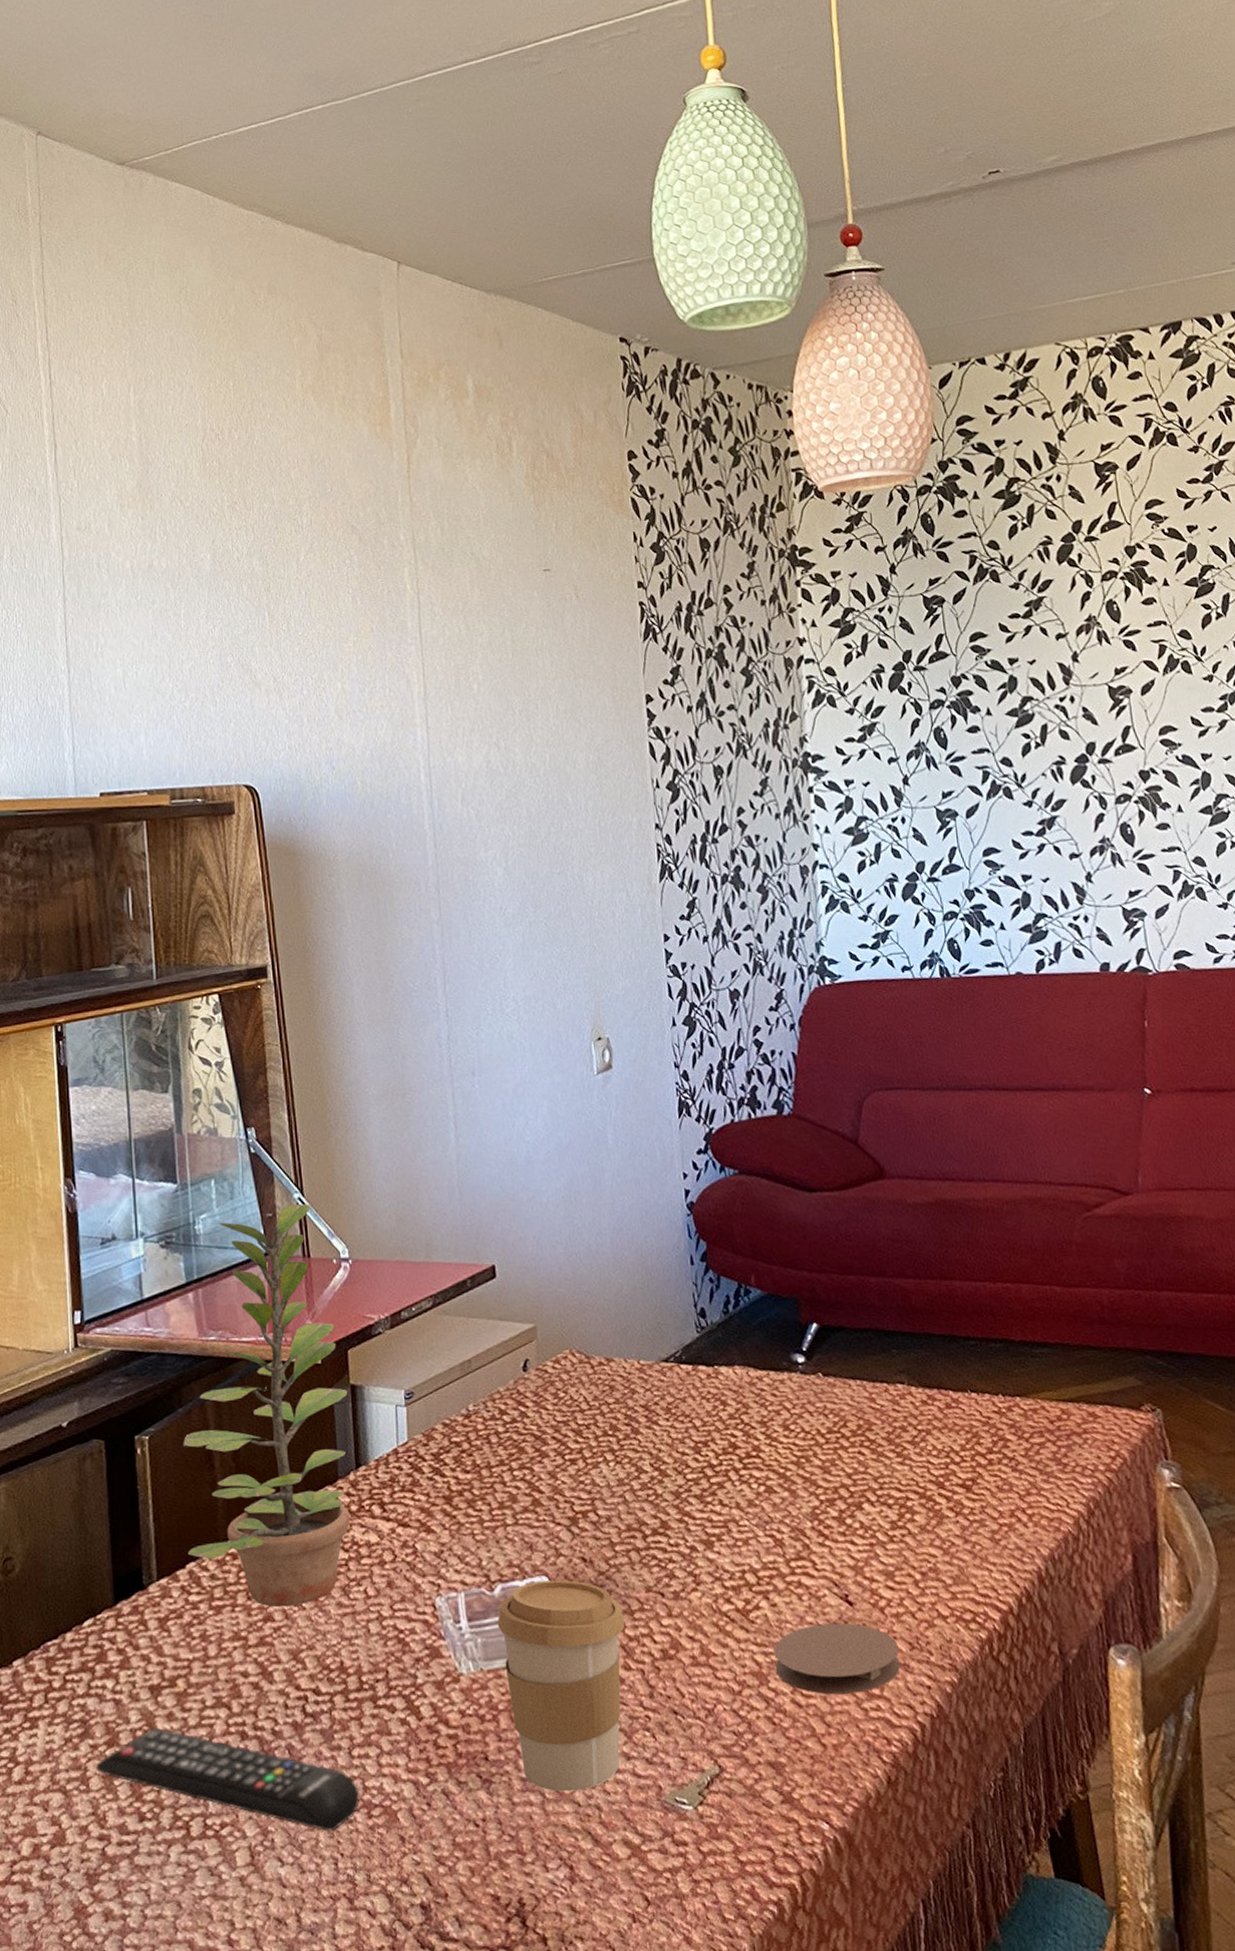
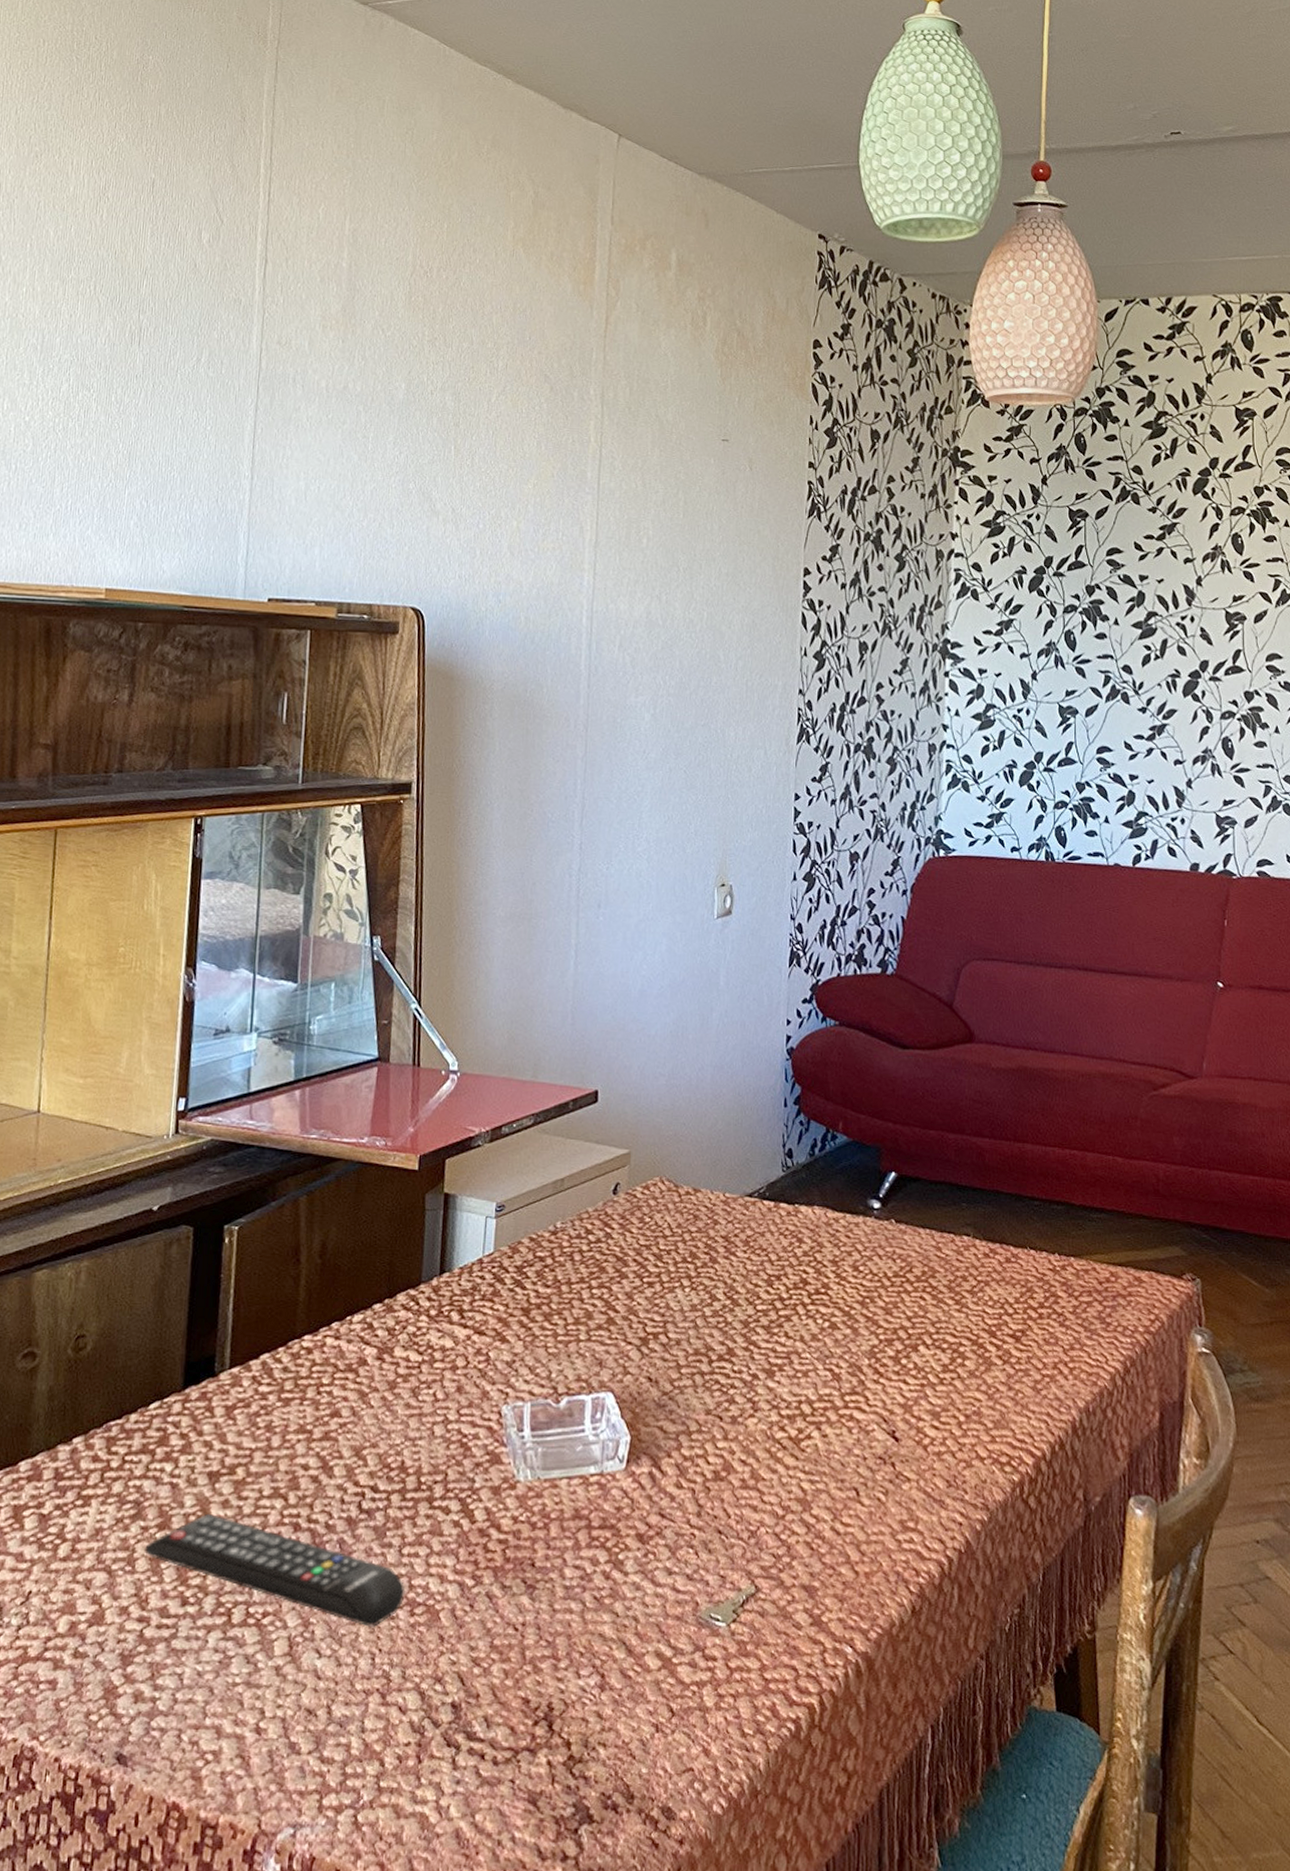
plant: present [183,1203,351,1607] -> none [264,1013,441,1404]
coffee cup: present [497,1580,625,1792] -> none [559,1397,682,1602]
coaster: present [773,1623,900,1695] -> none [819,1457,937,1525]

